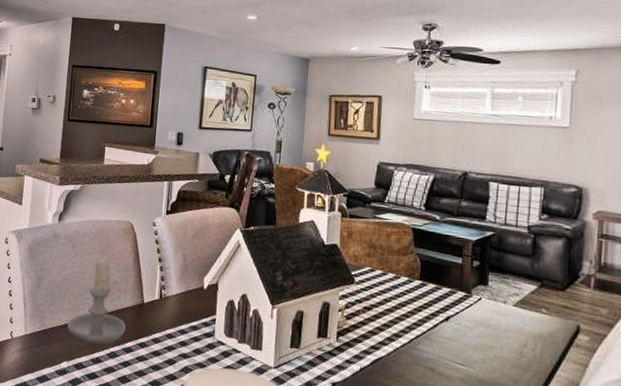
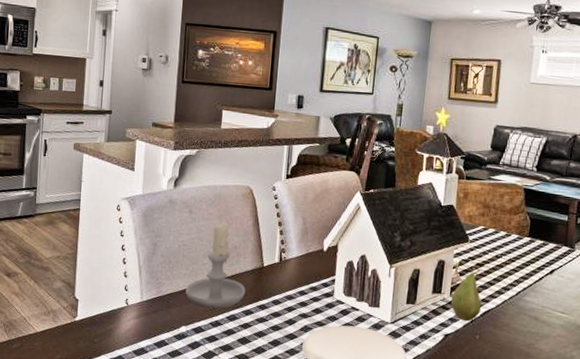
fruit: none [337,313,372,370] -> present [450,269,482,322]

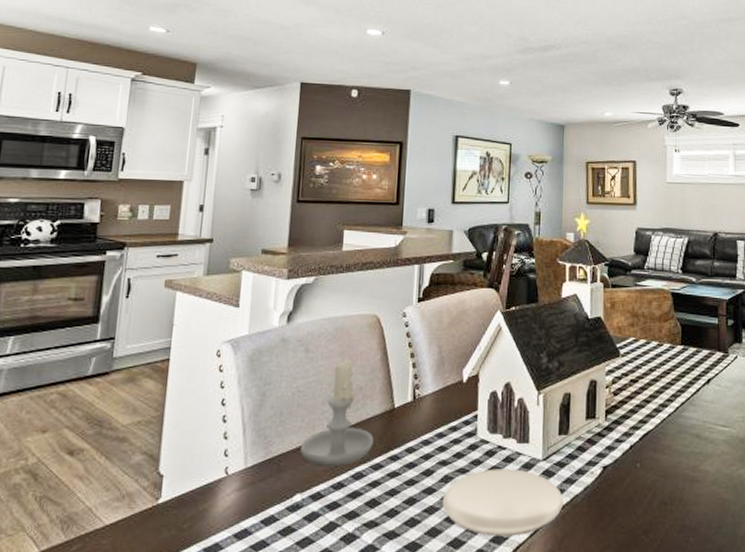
fruit: present [450,269,482,322] -> none [606,386,640,448]

